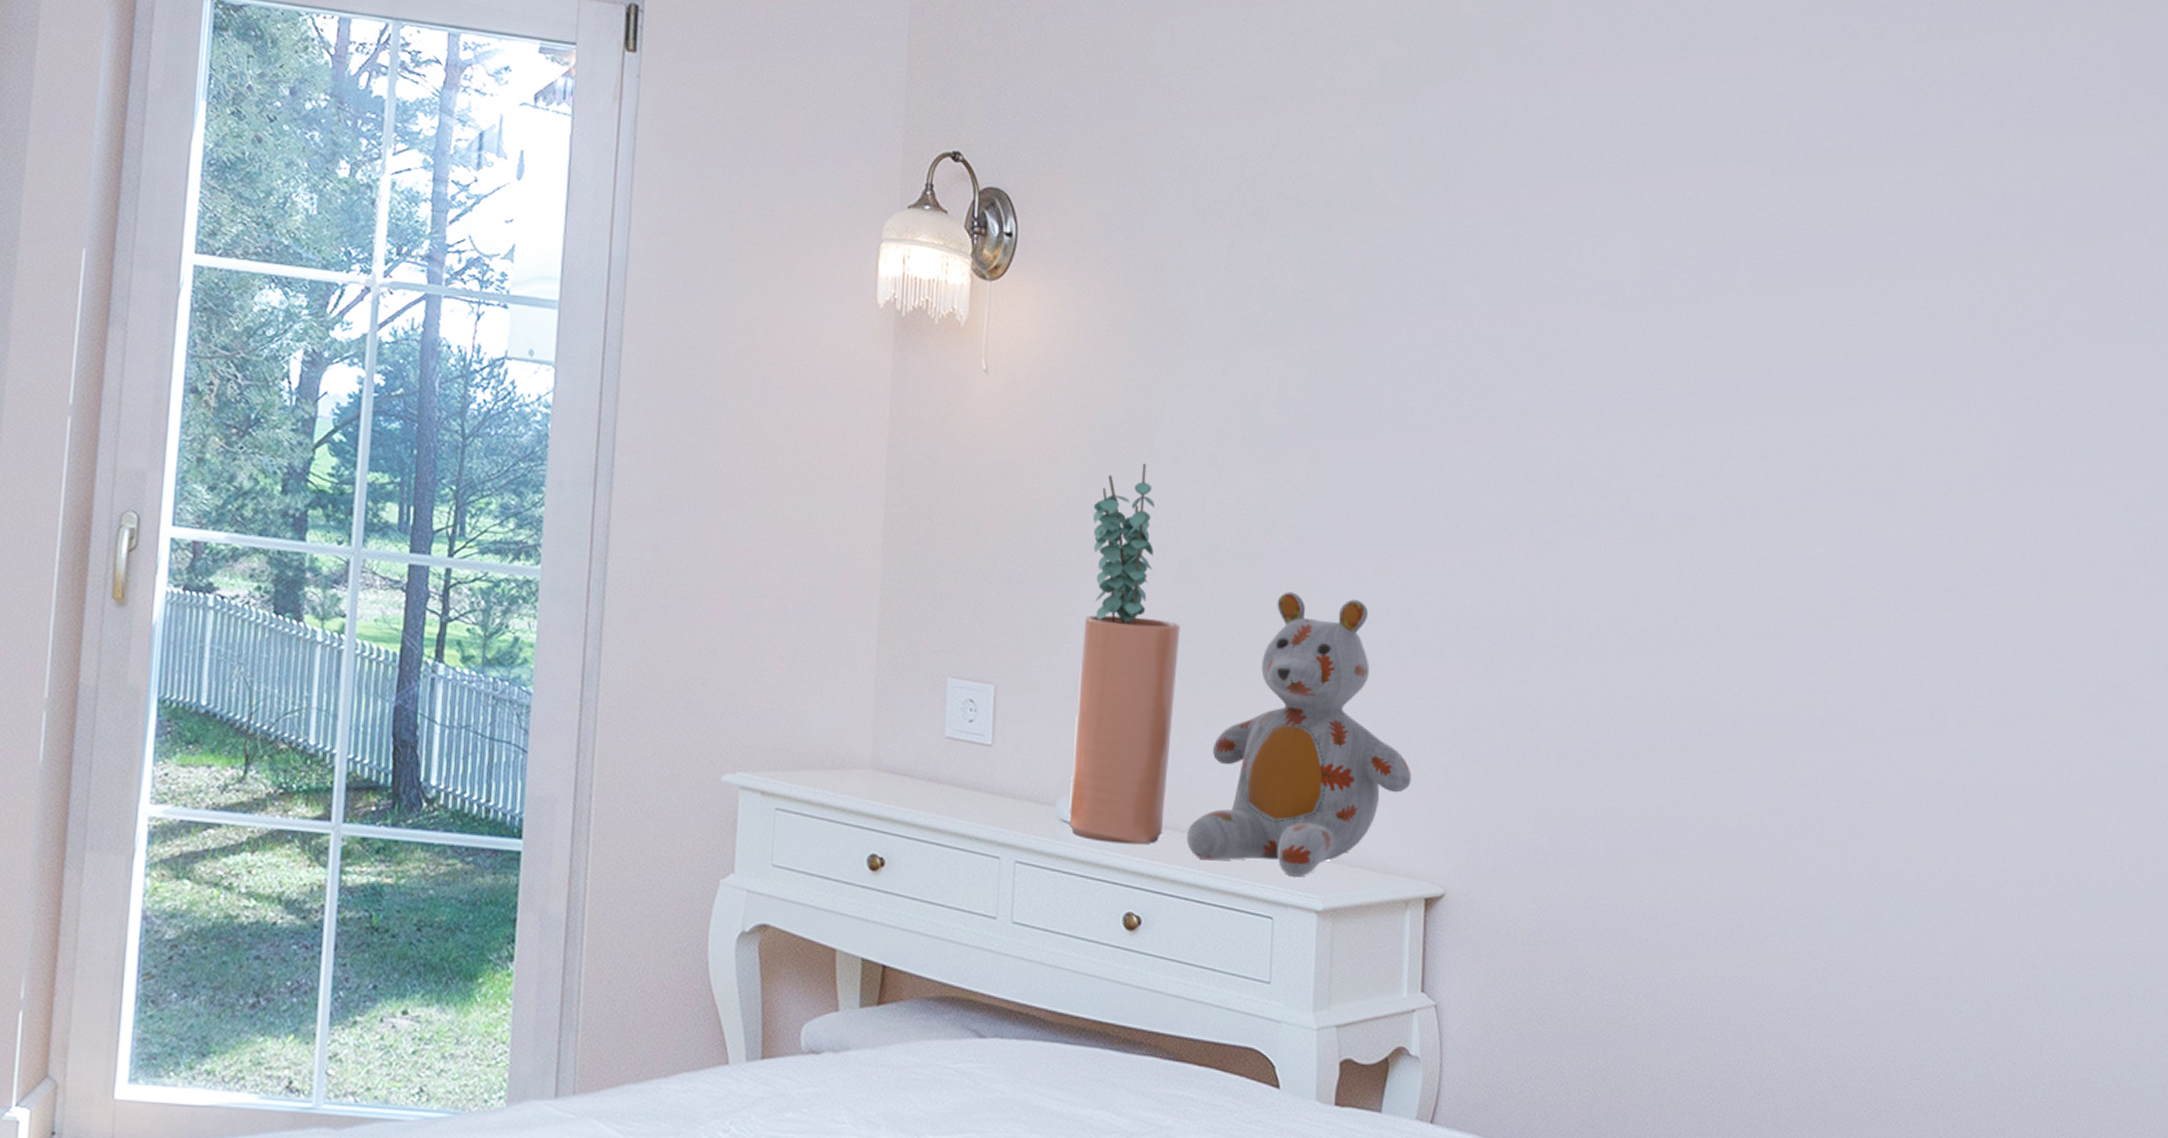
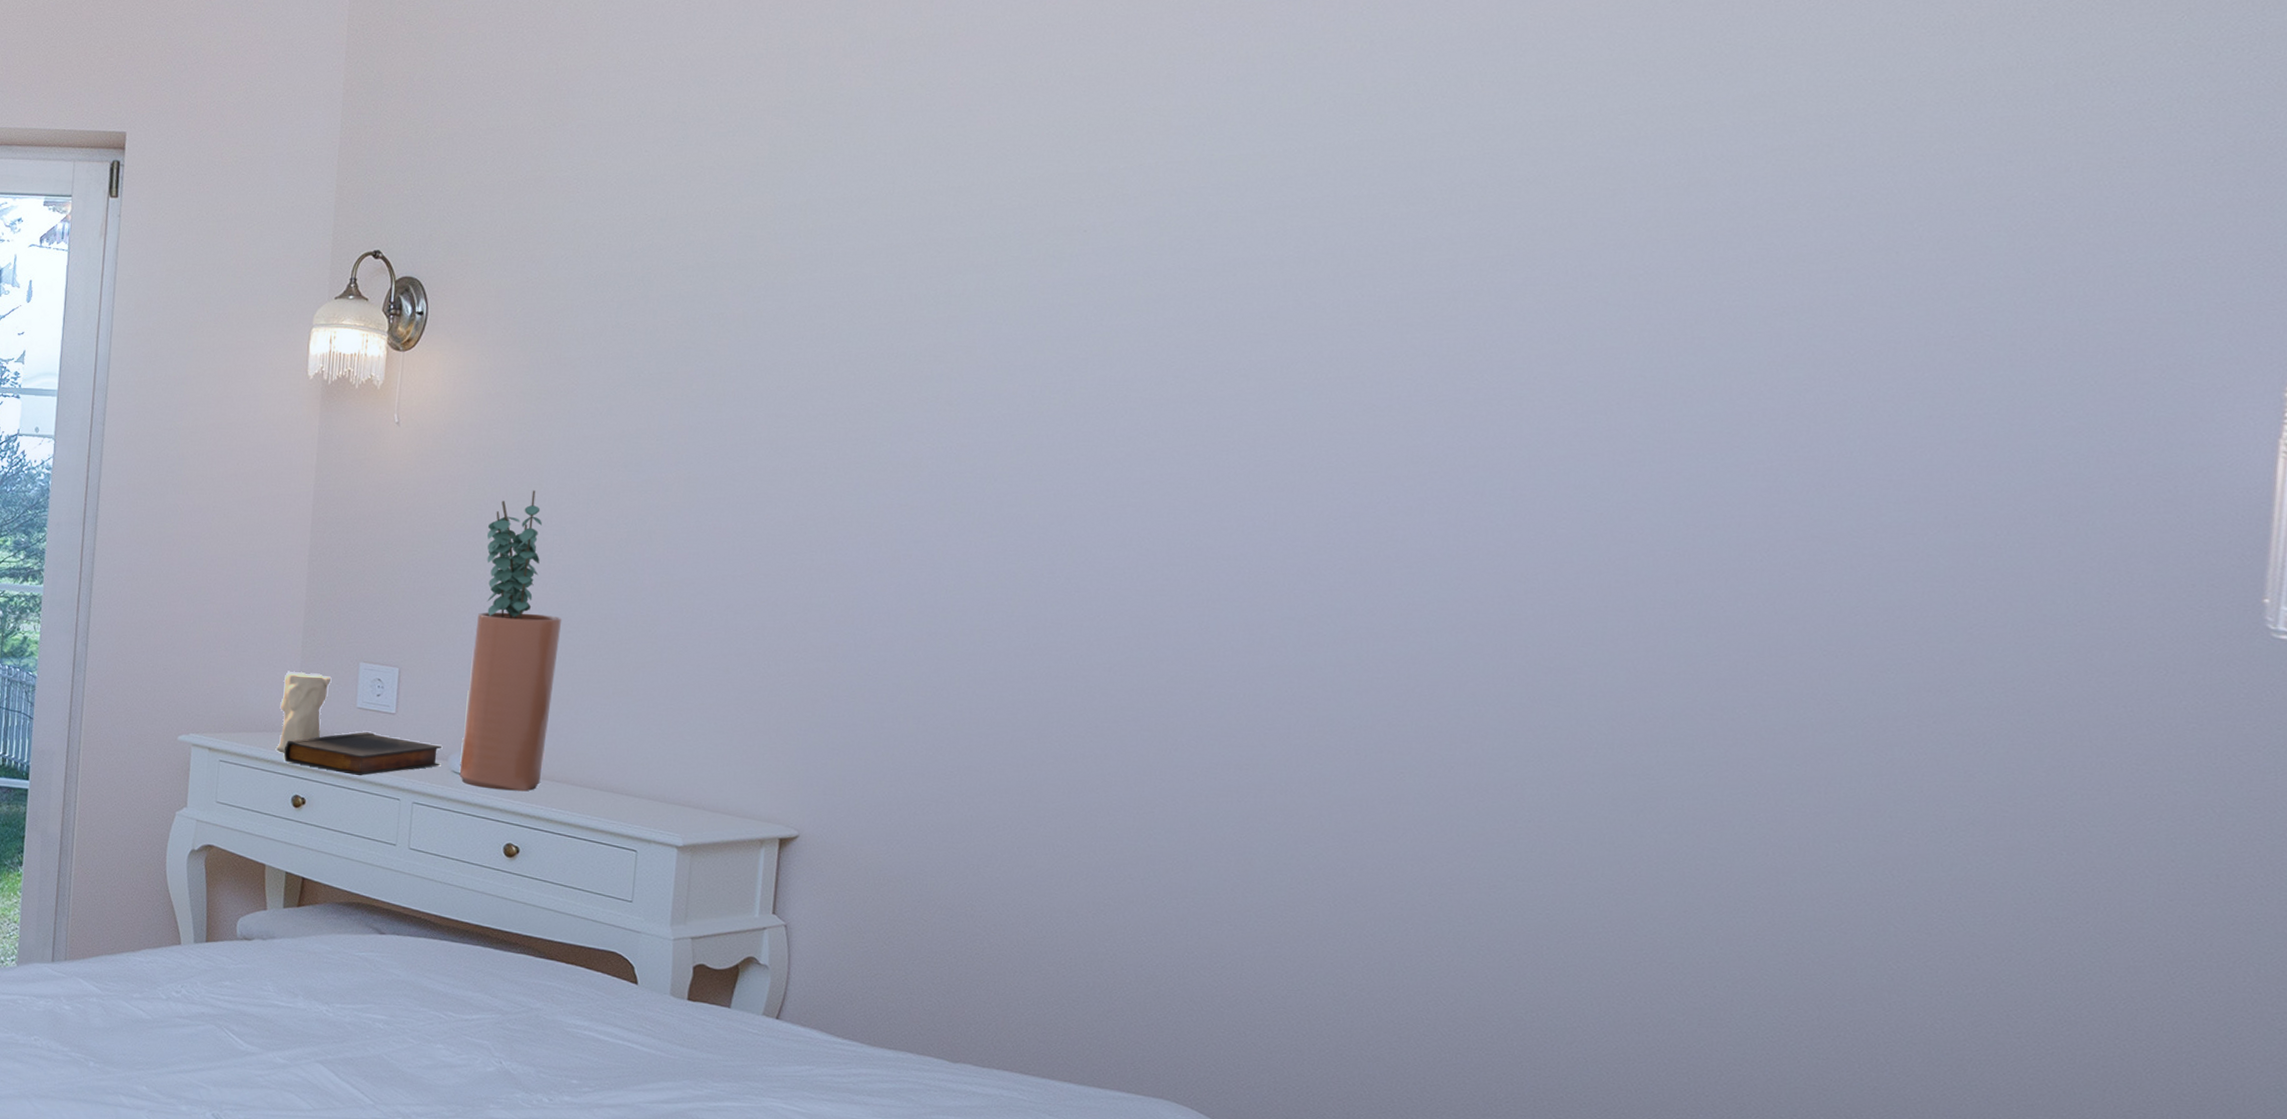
candle: none [847,689,913,798] -> present [276,672,331,753]
book: none [857,769,1047,828] -> present [284,732,442,776]
stuffed bear: present [1186,591,1412,877] -> none [561,590,772,819]

